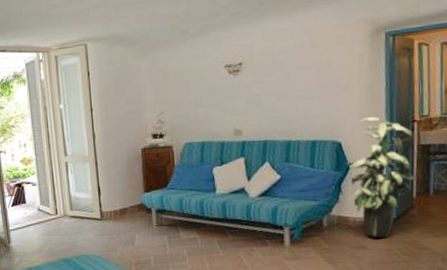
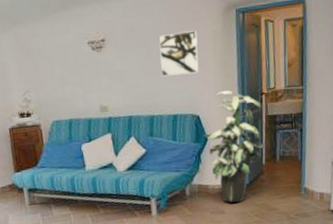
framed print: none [299,54,342,101] -> present [159,30,199,77]

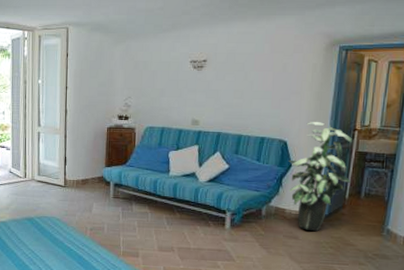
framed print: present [159,30,199,77] -> none [256,61,296,102]

